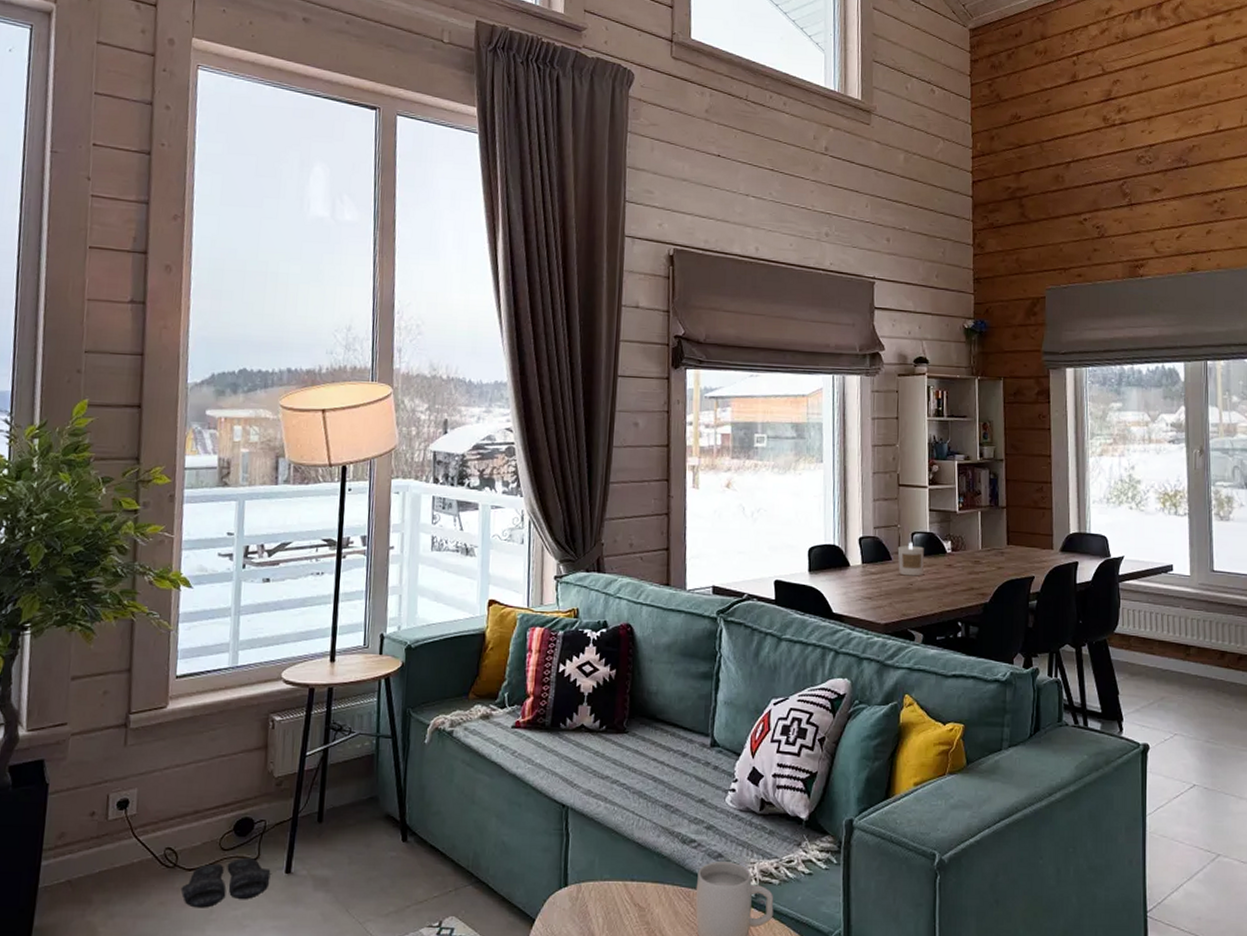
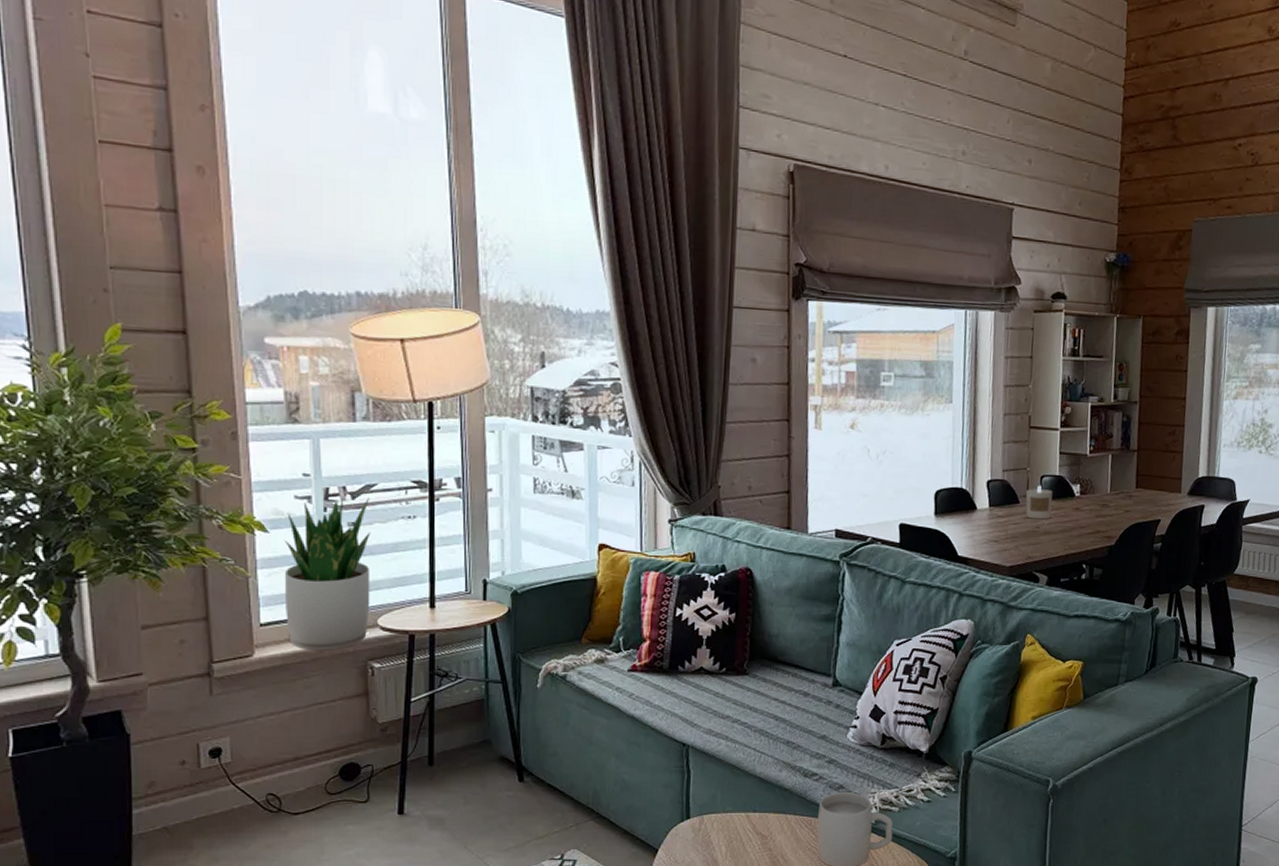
slippers: present [180,857,271,908] -> none [288,800,382,849]
planter: none [199,554,284,704] -> present [284,497,371,651]

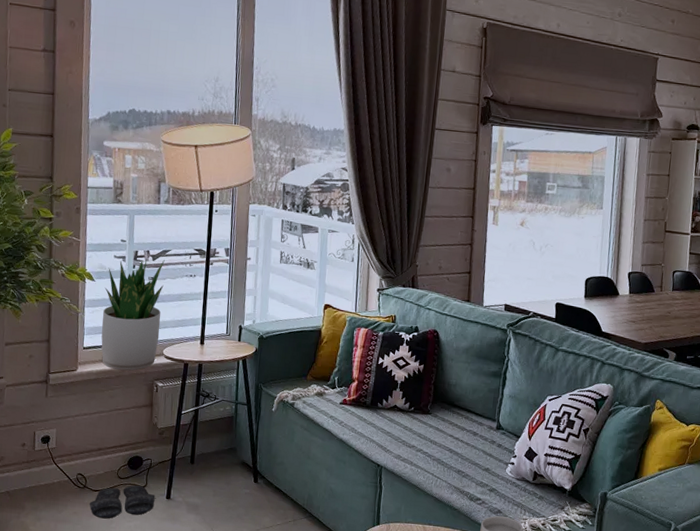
slippers: none [288,800,382,849] -> present [89,484,155,519]
candle: present [1025,485,1053,520] -> none [659,278,683,307]

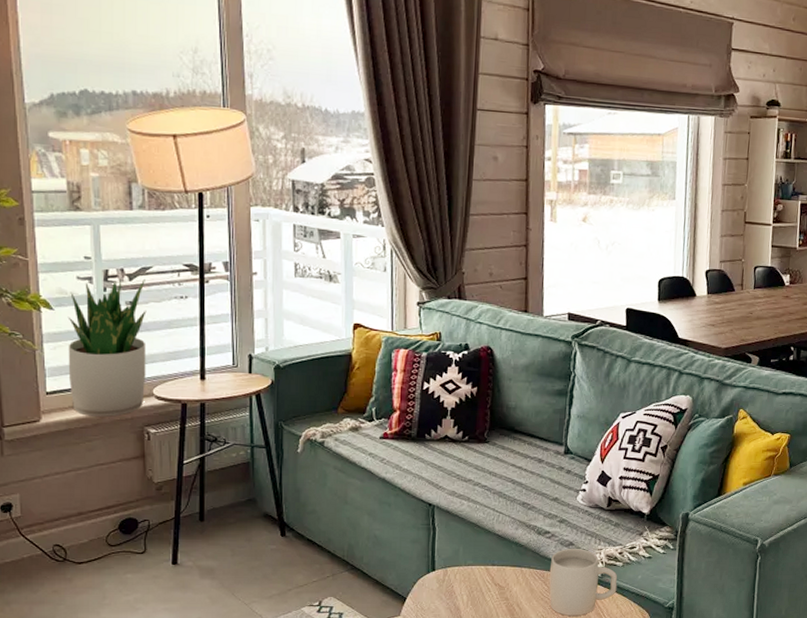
slippers: present [89,484,155,519] -> none [72,551,158,595]

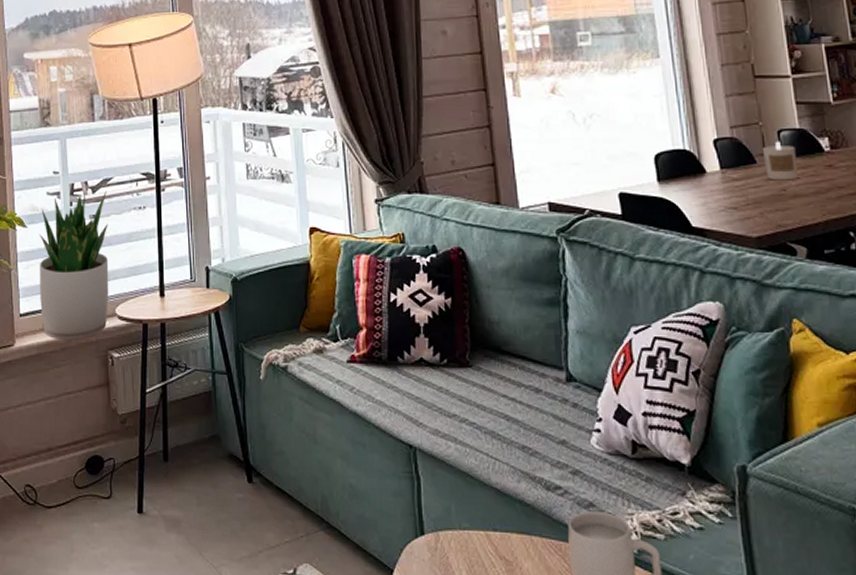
candle: none [740,275,765,306] -> present [762,141,798,181]

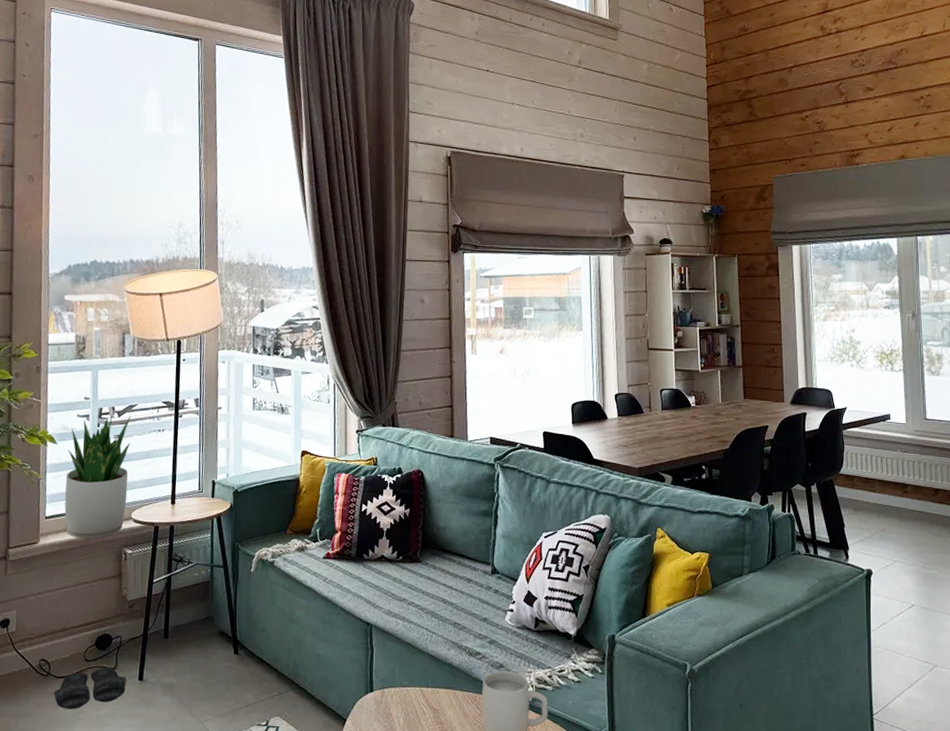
slippers: none [42,495,124,546] -> present [53,667,127,709]
candle: present [762,141,798,181] -> none [648,397,671,427]

